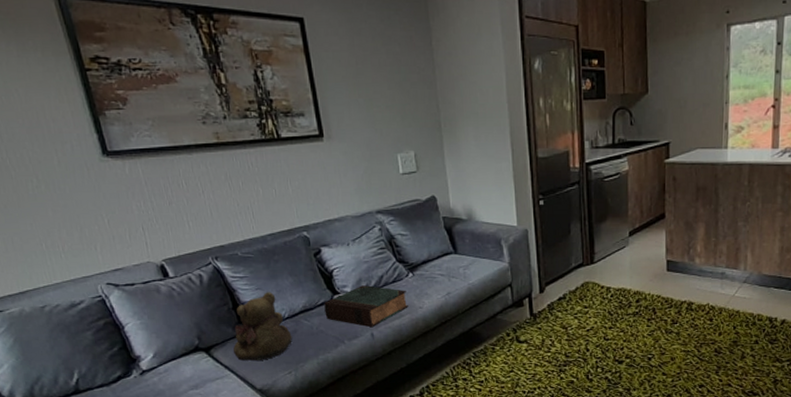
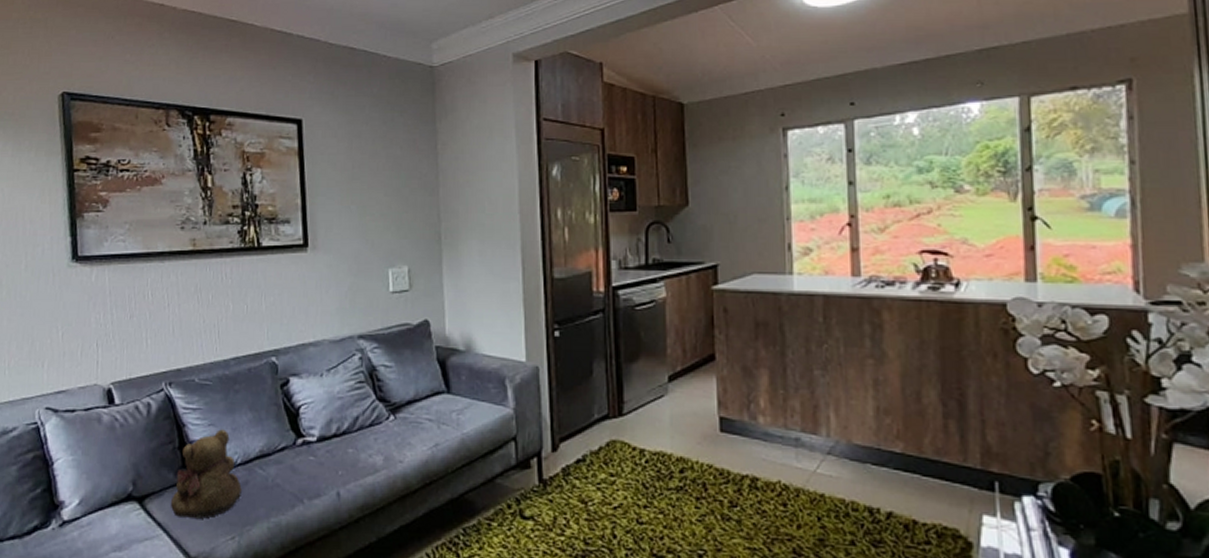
book: present [324,285,408,328] -> none [284,428,386,485]

